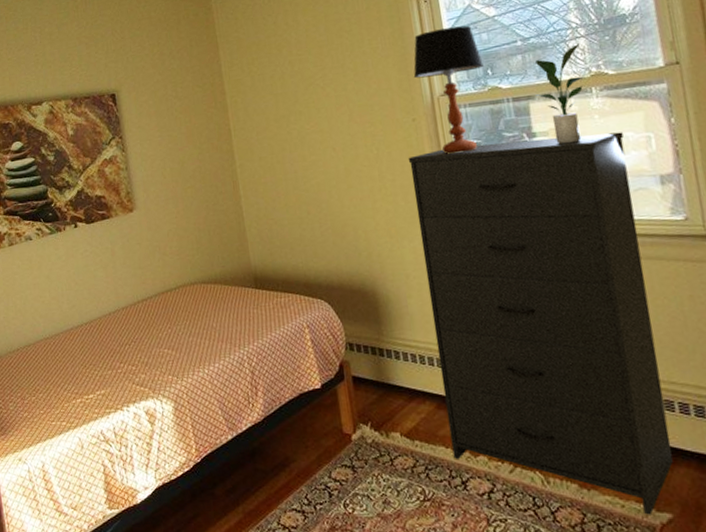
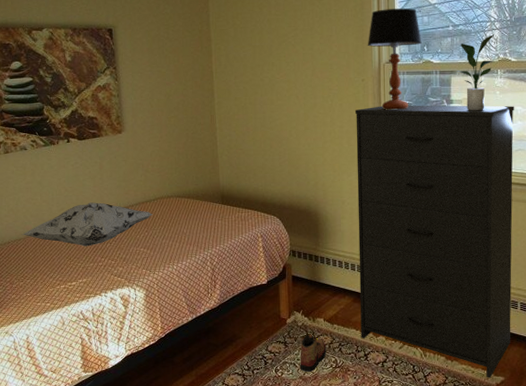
decorative pillow: none [31,296,176,350] -> present [21,202,154,247]
shoe: none [373,454,409,507] -> present [300,334,327,372]

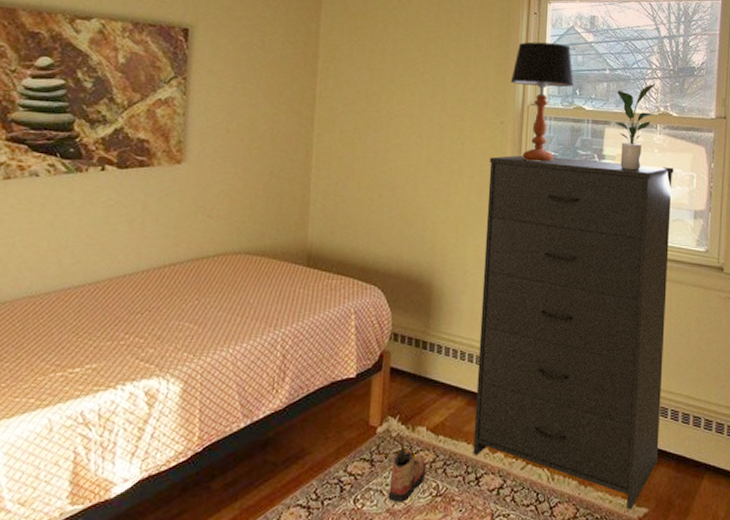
decorative pillow: present [21,202,154,247] -> none [8,255,211,317]

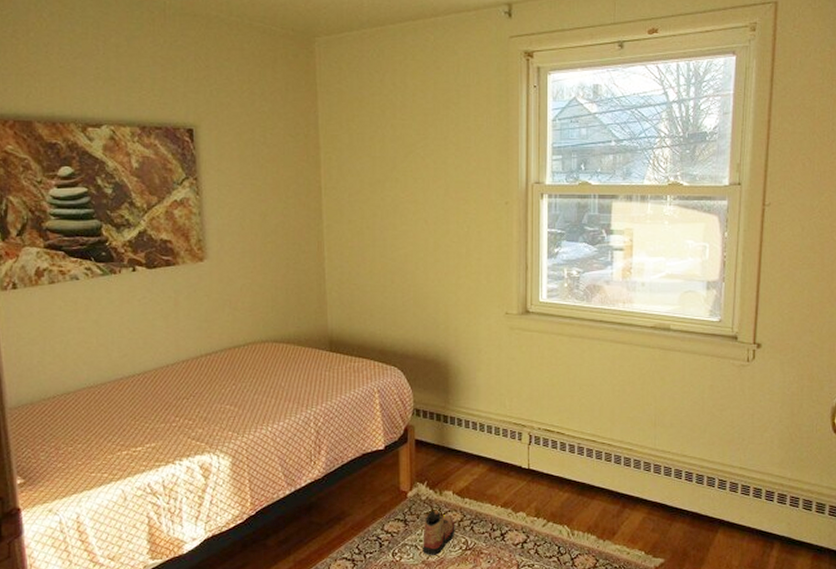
dresser: present [473,155,673,510] -> none [496,235,685,560]
table lamp: present [510,42,574,162] -> none [512,117,578,240]
potted plant: present [611,83,656,171] -> none [618,153,665,244]

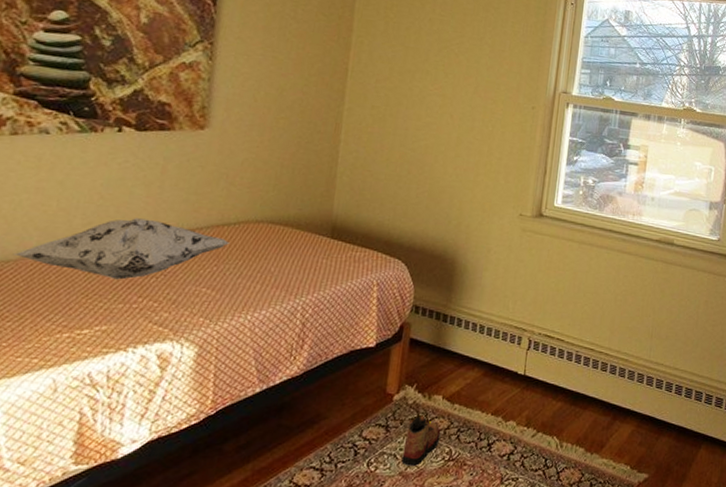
decorative pillow: none [71,347,243,403] -> present [12,218,231,280]

